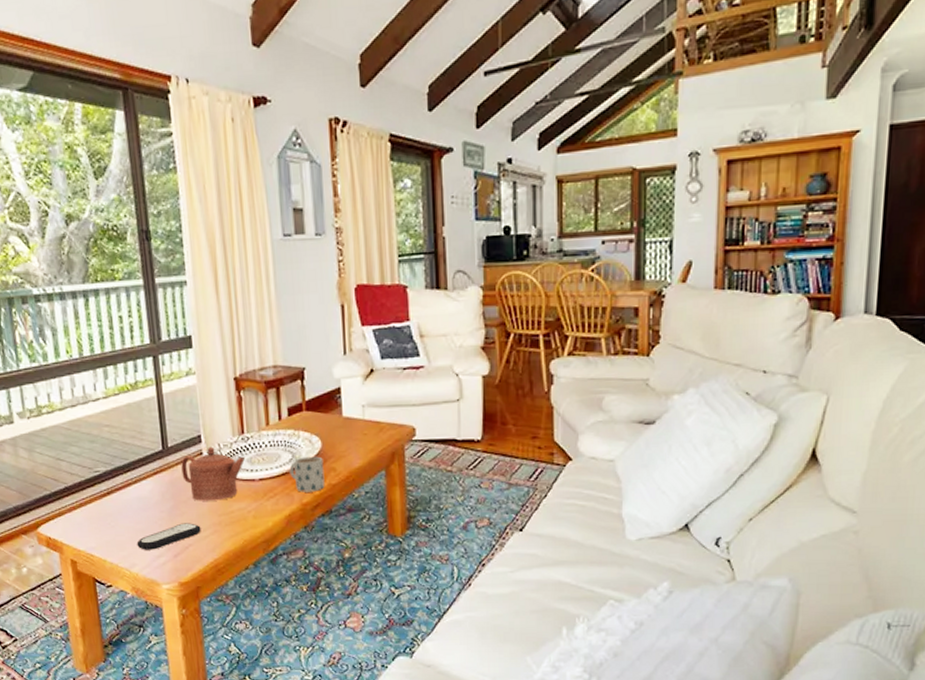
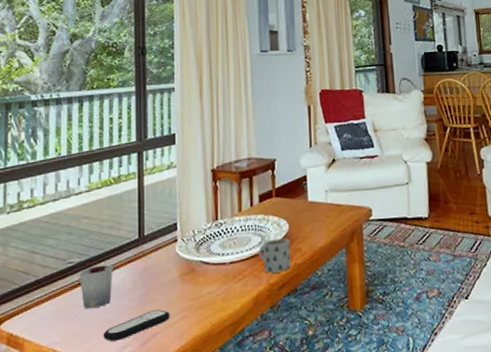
cup: none [106,475,141,518] -> present [78,264,113,309]
teapot: present [181,446,246,501] -> none [156,233,218,287]

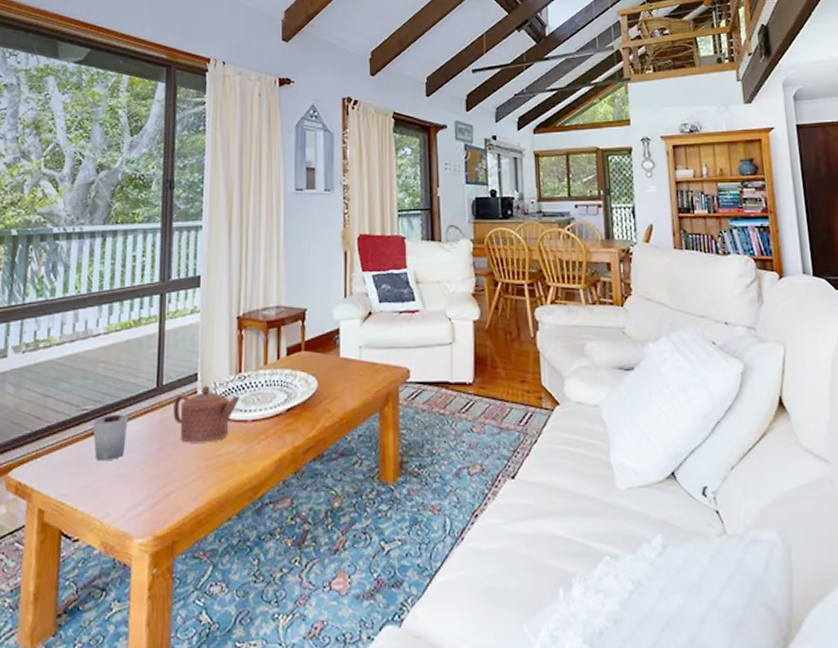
remote control: present [103,309,170,342] -> none [114,467,186,498]
teapot: none [156,233,218,287] -> present [173,385,241,443]
mug: present [258,238,291,273] -> none [283,397,318,435]

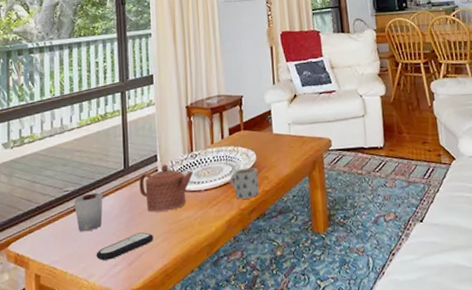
remote control: none [114,467,186,498] -> present [96,232,154,261]
mug: none [283,397,318,435] -> present [230,167,260,199]

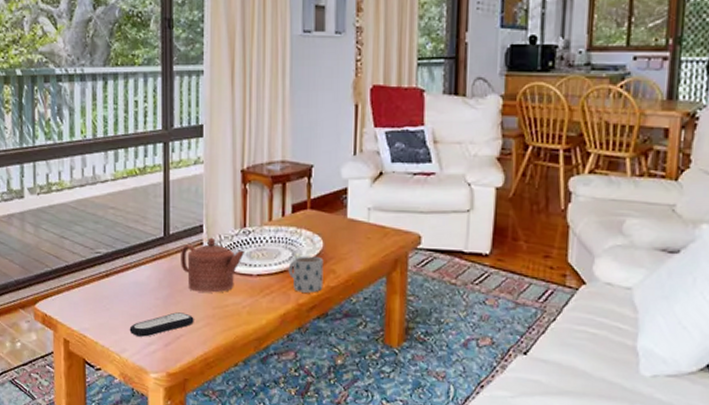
cup: present [73,192,103,232] -> none [105,259,139,302]

